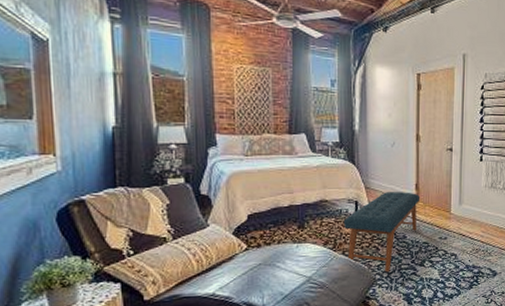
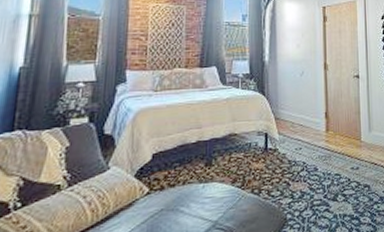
bench: present [343,192,419,273] -> none [252,121,329,211]

